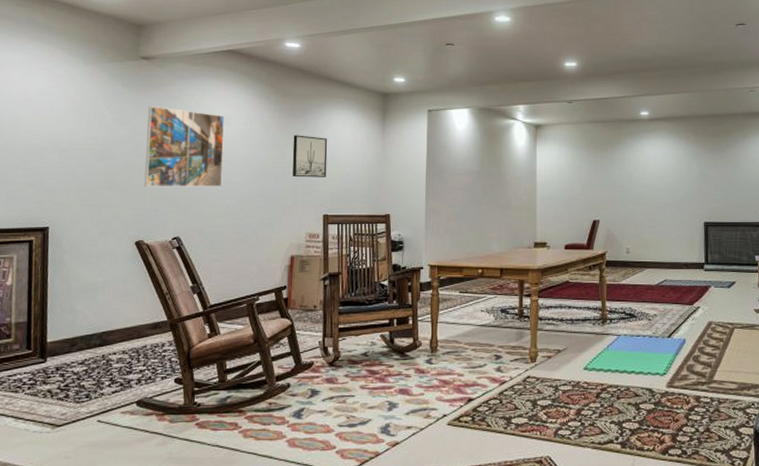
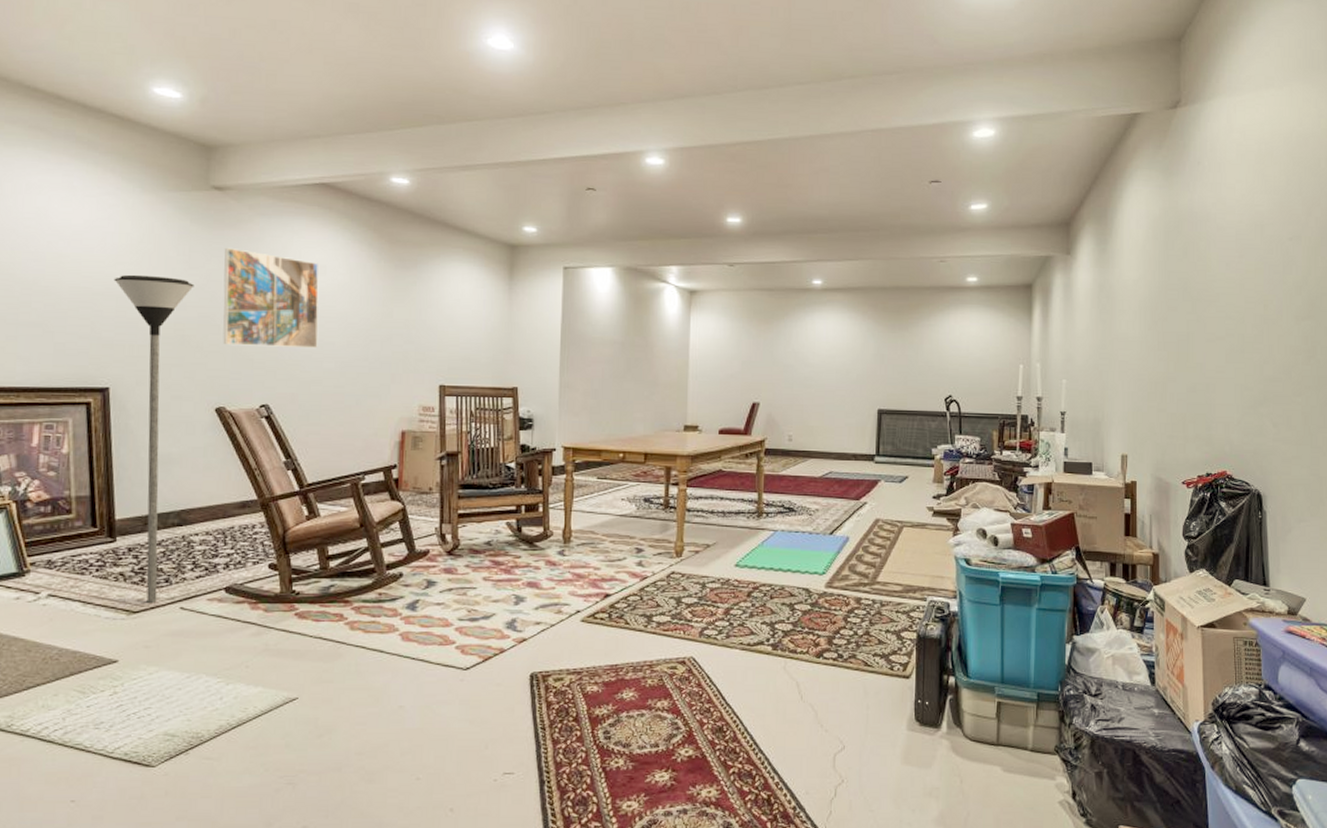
floor lamp: none [58,131,123,417] -> present [114,274,194,603]
wall art: present [292,135,328,178] -> none [401,290,444,342]

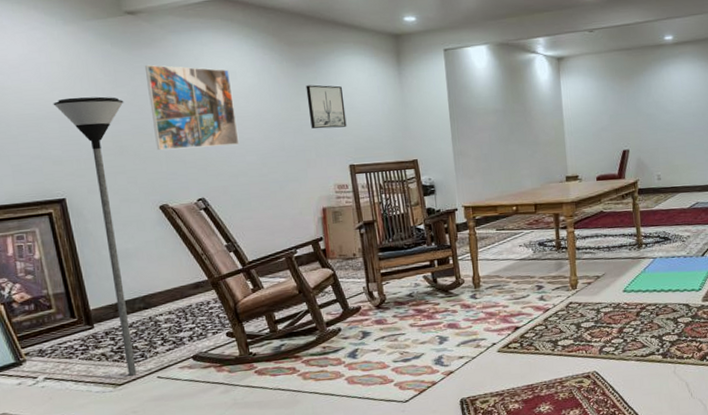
wall art: none [401,290,444,342] -> present [306,85,347,129]

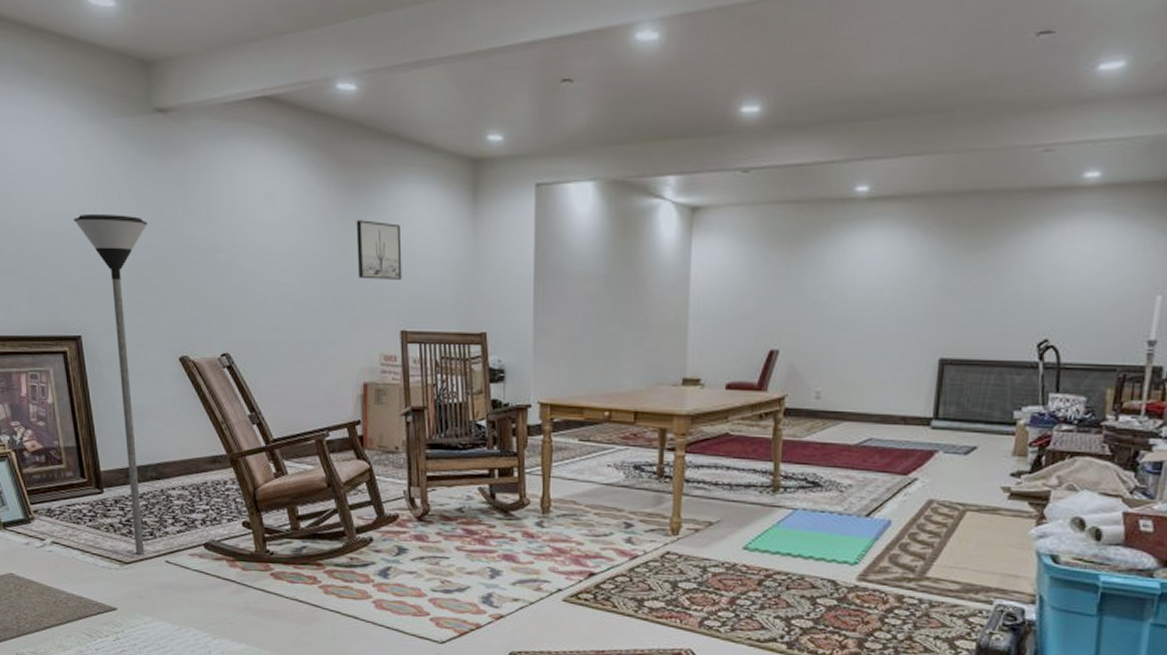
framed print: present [145,64,240,150] -> none [173,178,273,290]

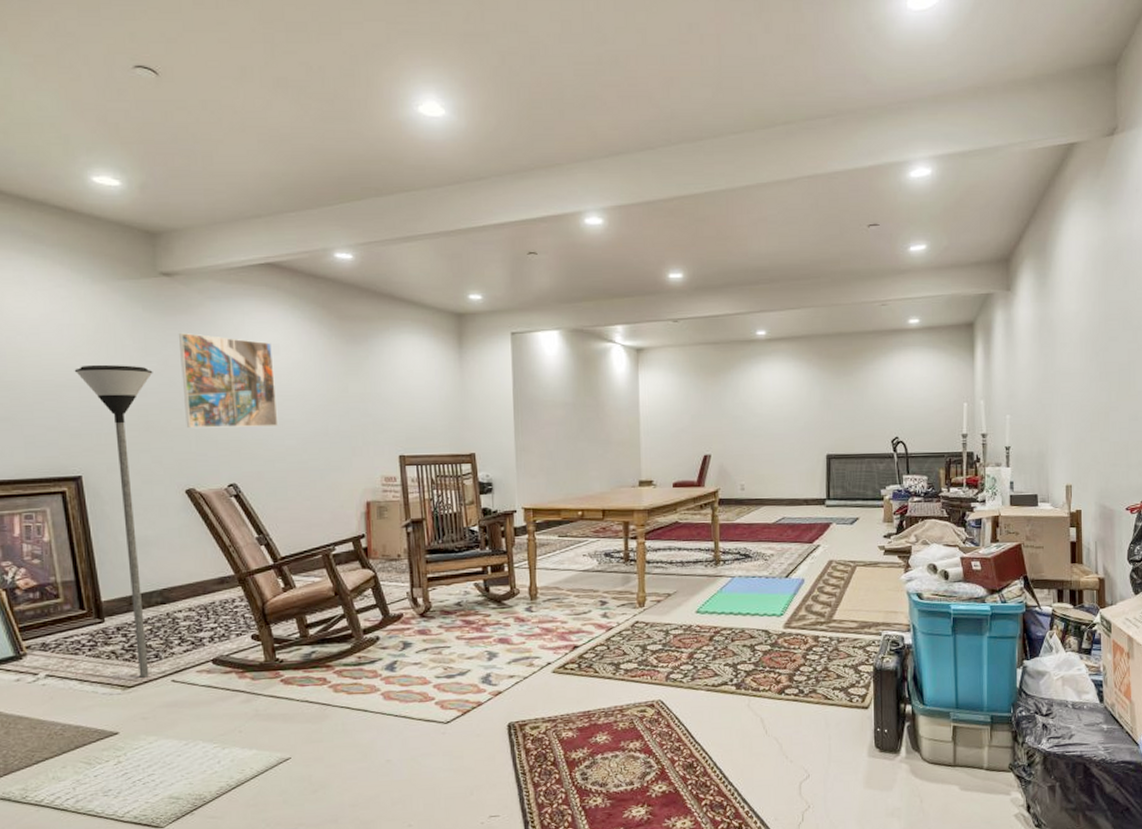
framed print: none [173,178,273,290] -> present [179,332,279,428]
wall art: present [356,220,402,280] -> none [355,364,399,414]

